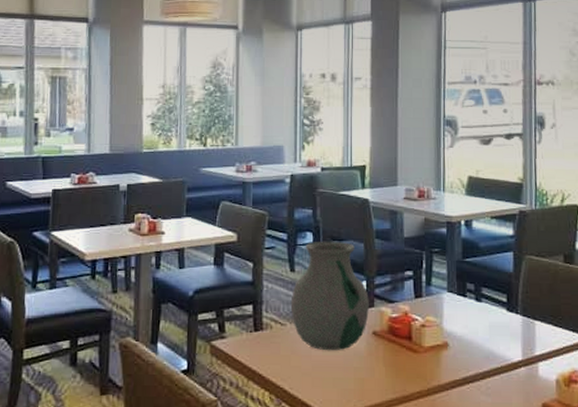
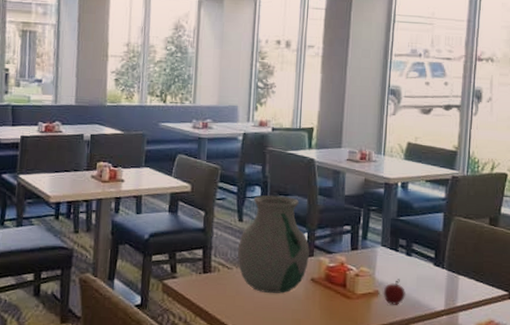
apple: none [453,328,479,358] -> present [383,279,406,305]

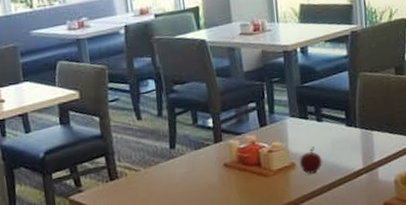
vase: present [237,195,309,294] -> none [141,84,218,188]

